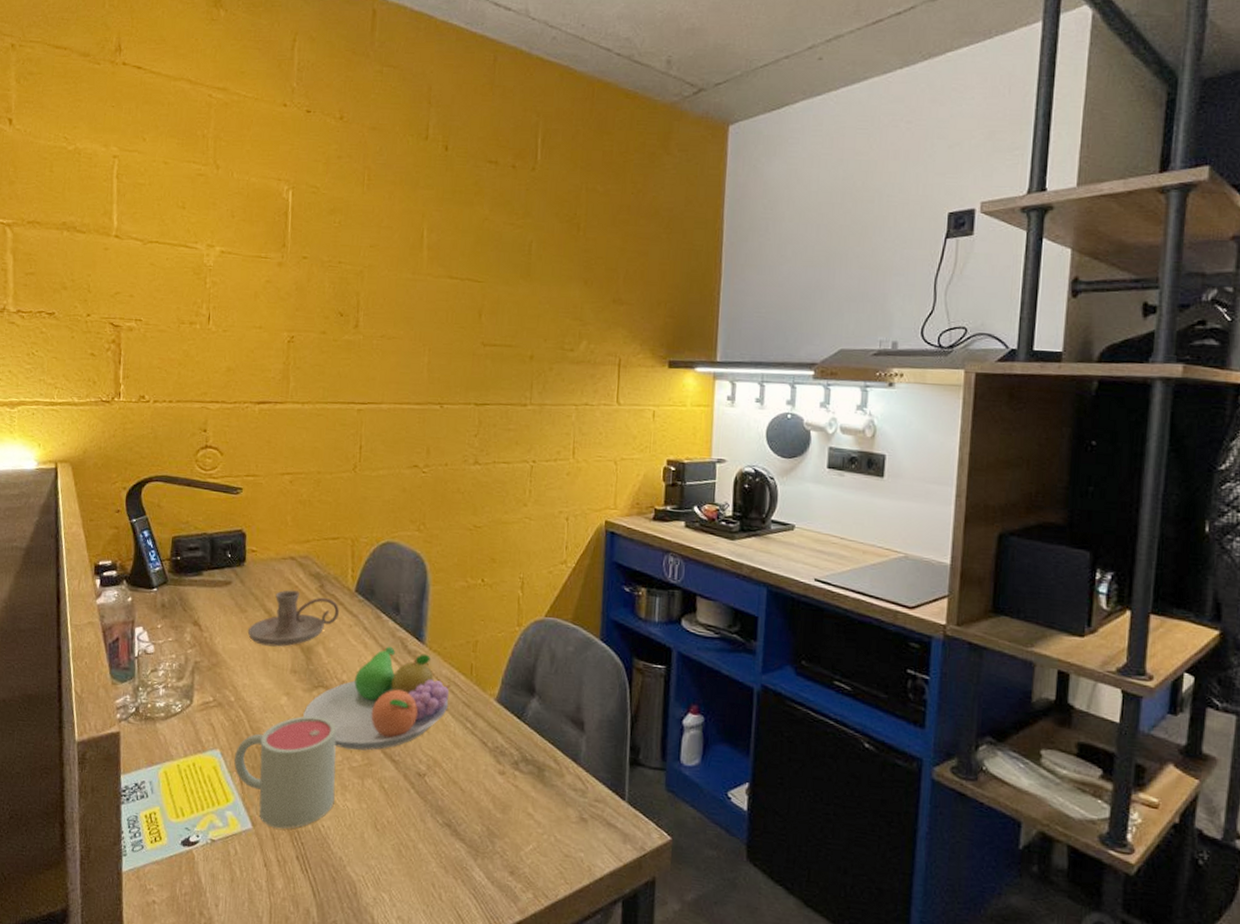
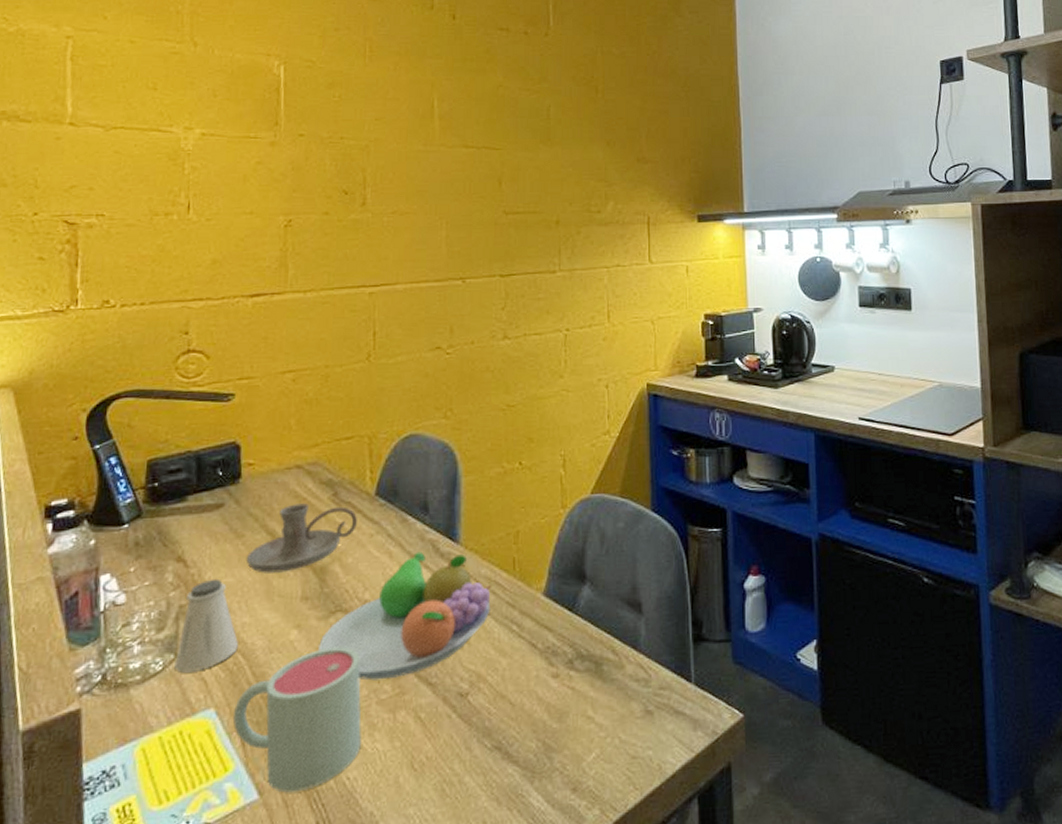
saltshaker: none [190,644,240,718] -> present [175,580,238,673]

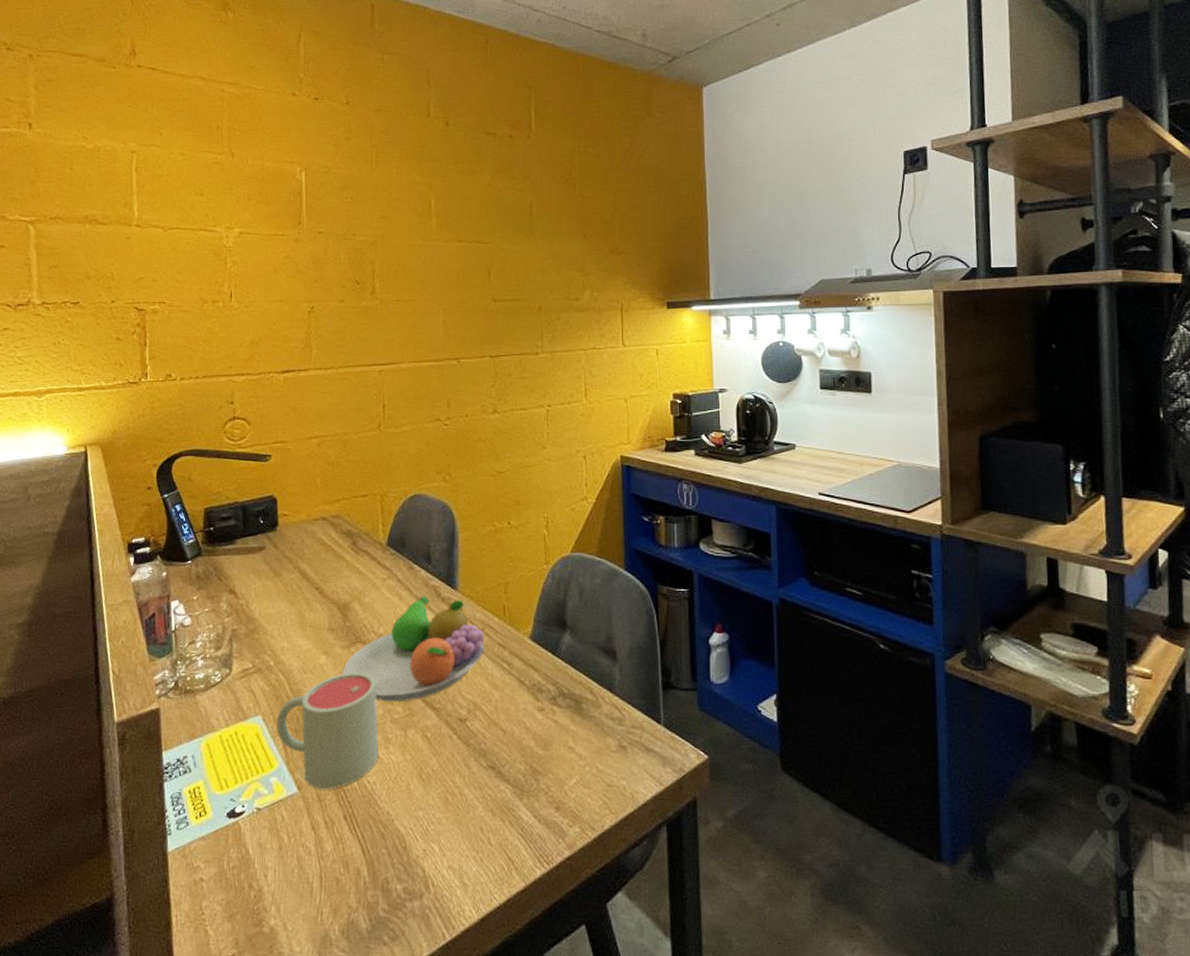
saltshaker: present [175,580,238,673] -> none [230,610,279,685]
candle holder: present [246,503,357,573] -> none [283,550,372,607]

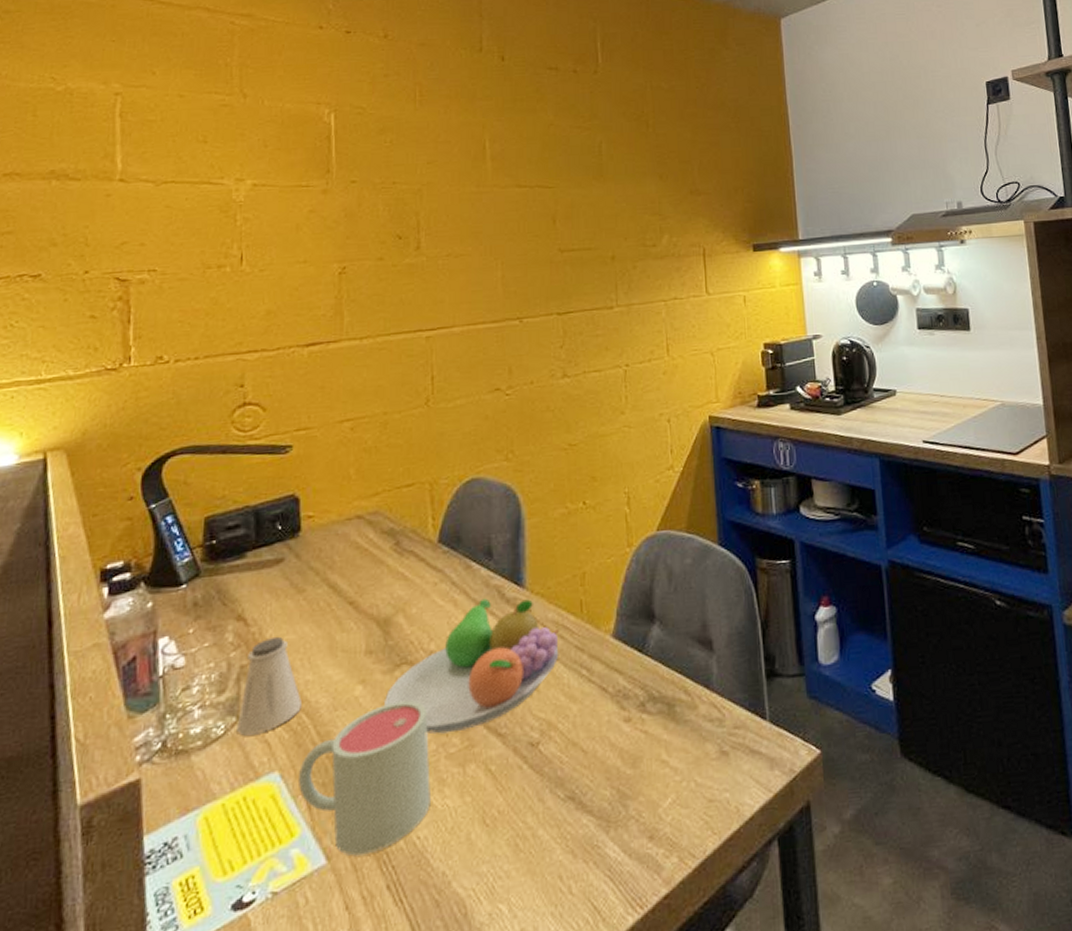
saltshaker: none [230,610,279,685] -> present [237,637,302,735]

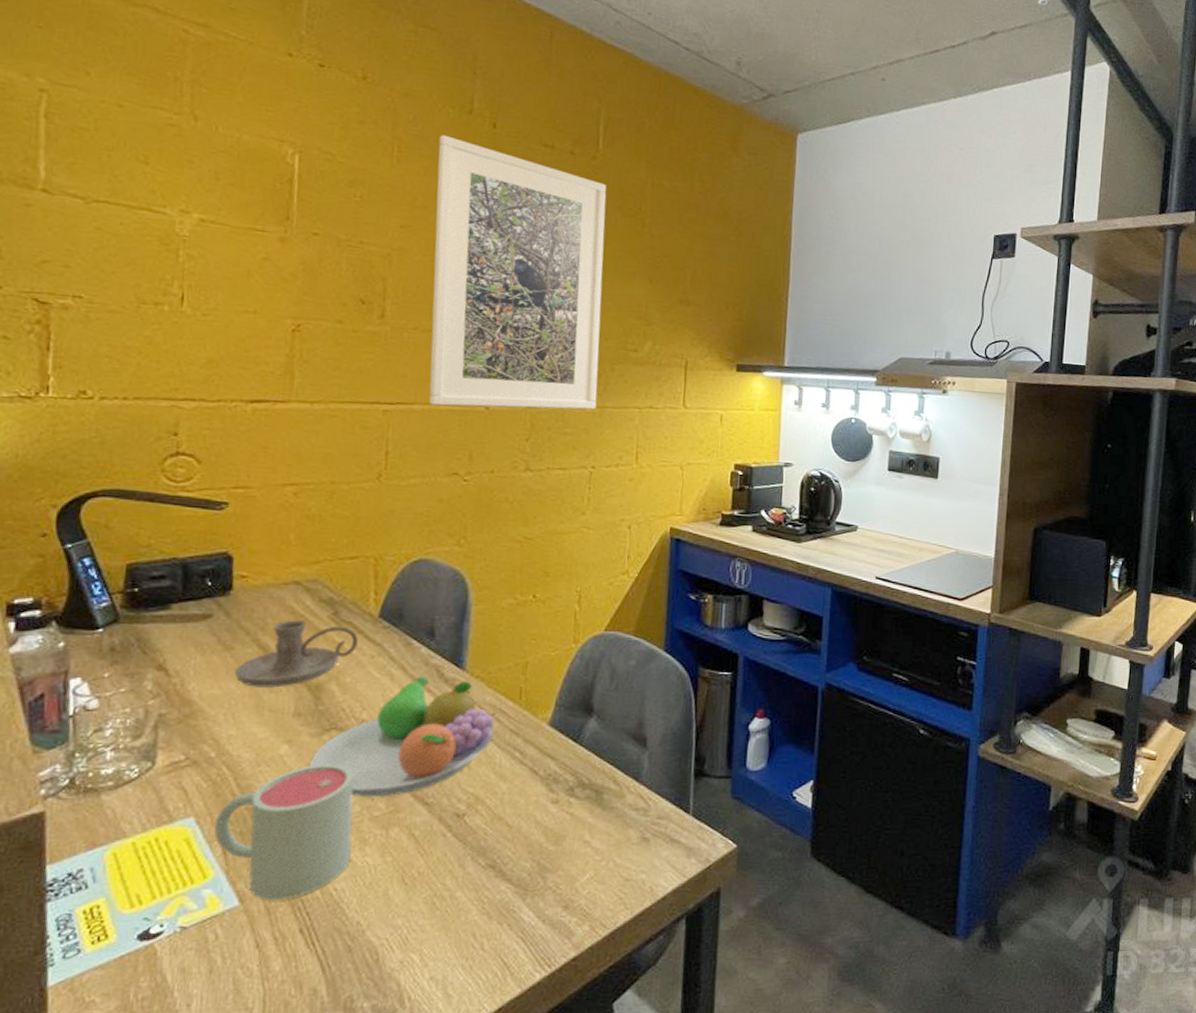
saltshaker: present [237,637,302,735] -> none [152,691,223,781]
candle holder: none [307,554,420,628] -> present [234,620,358,688]
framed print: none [455,74,623,325] -> present [429,135,607,410]

